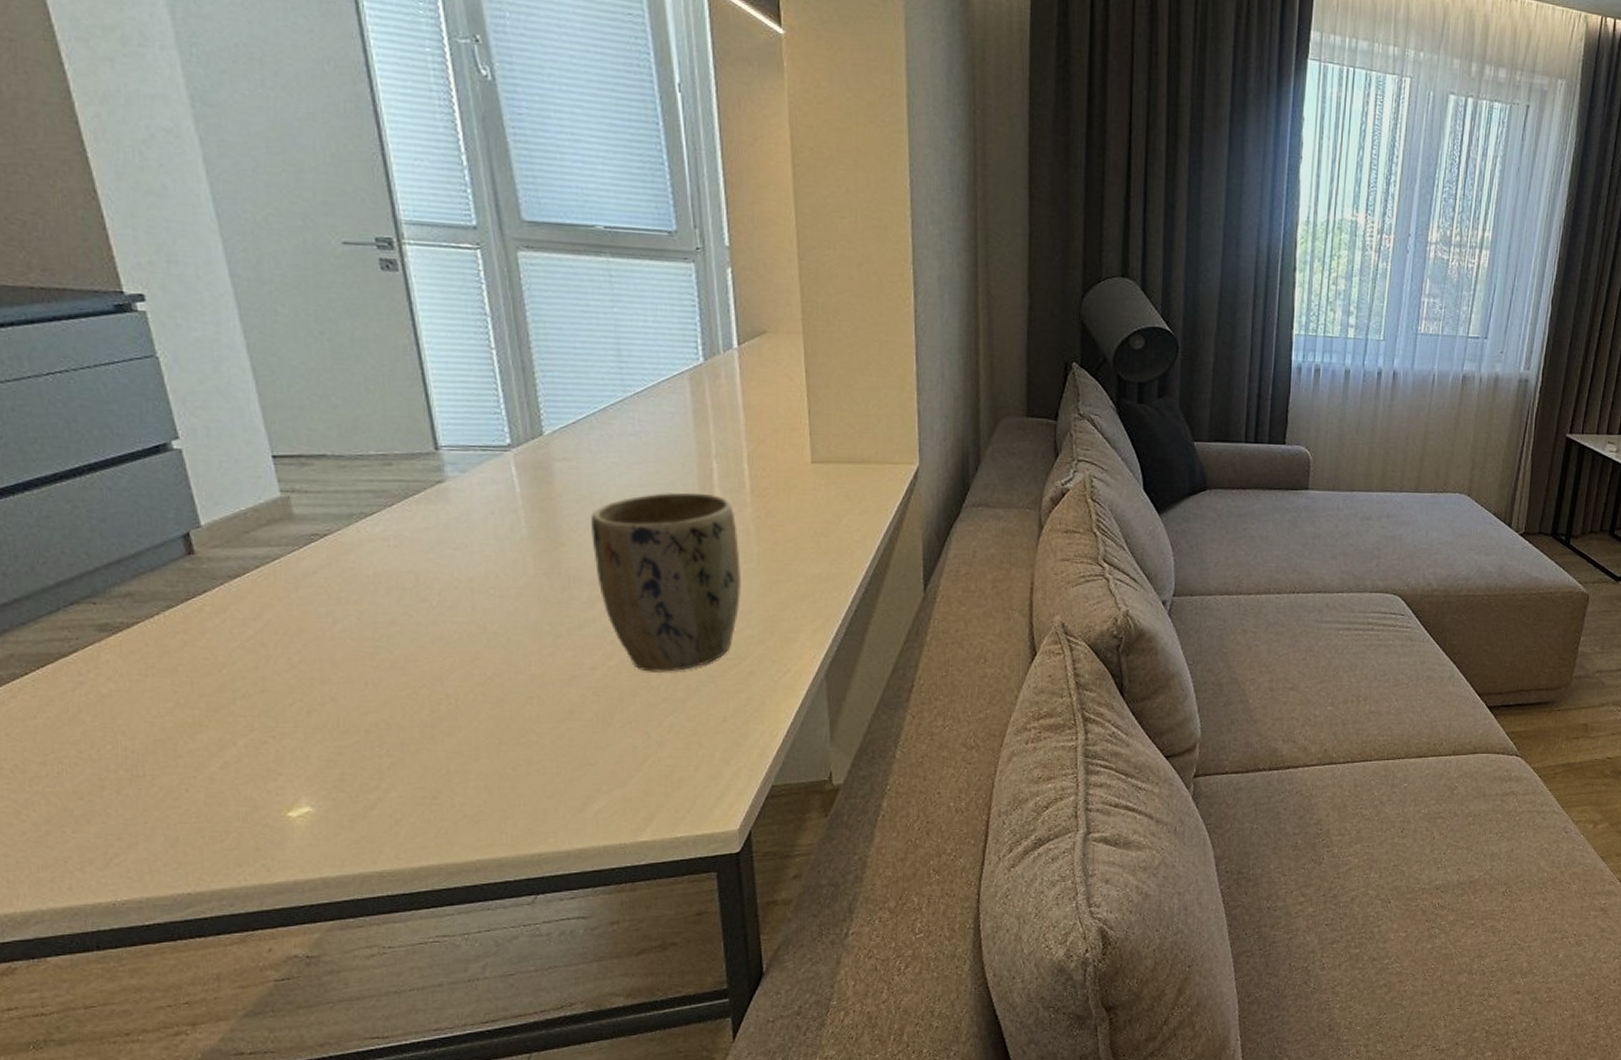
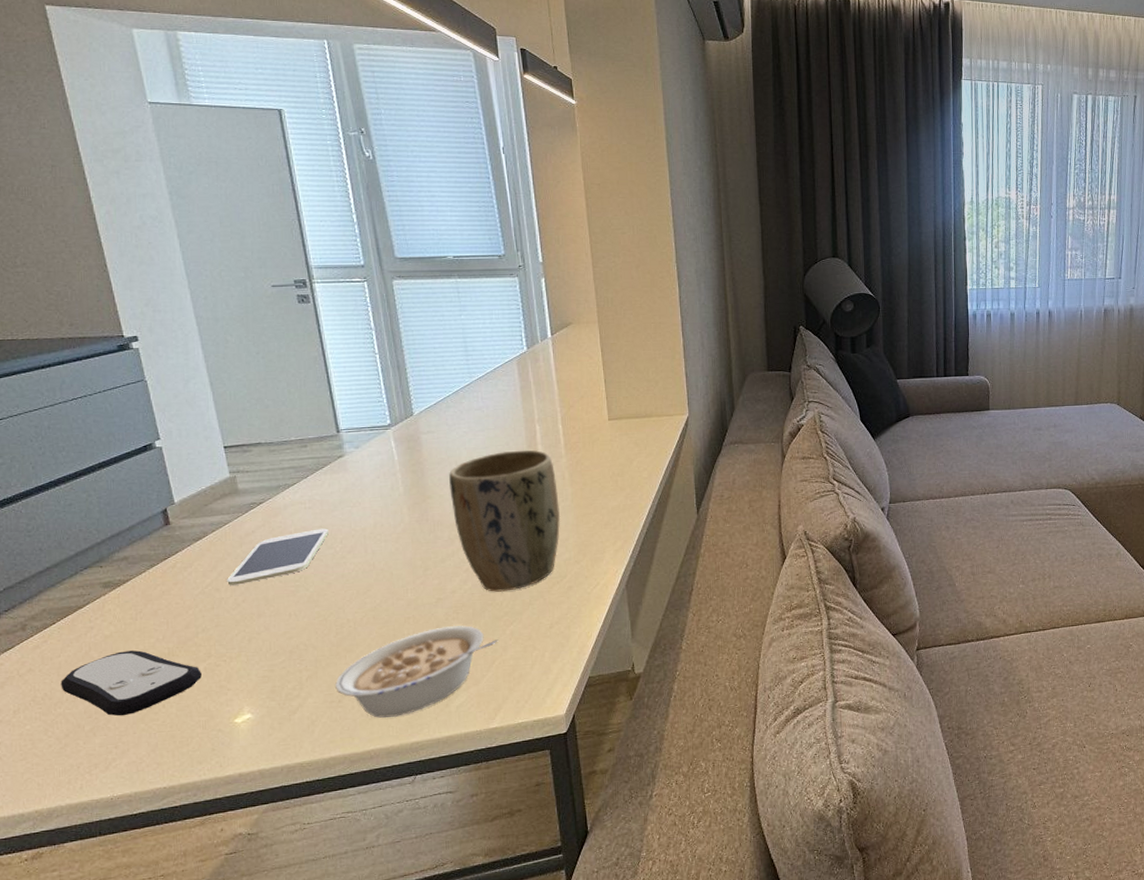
remote control: none [37,716,241,800] -> present [60,650,202,716]
smartphone: none [277,574,421,640] -> present [227,528,328,585]
legume: none [427,710,653,821] -> present [334,625,498,718]

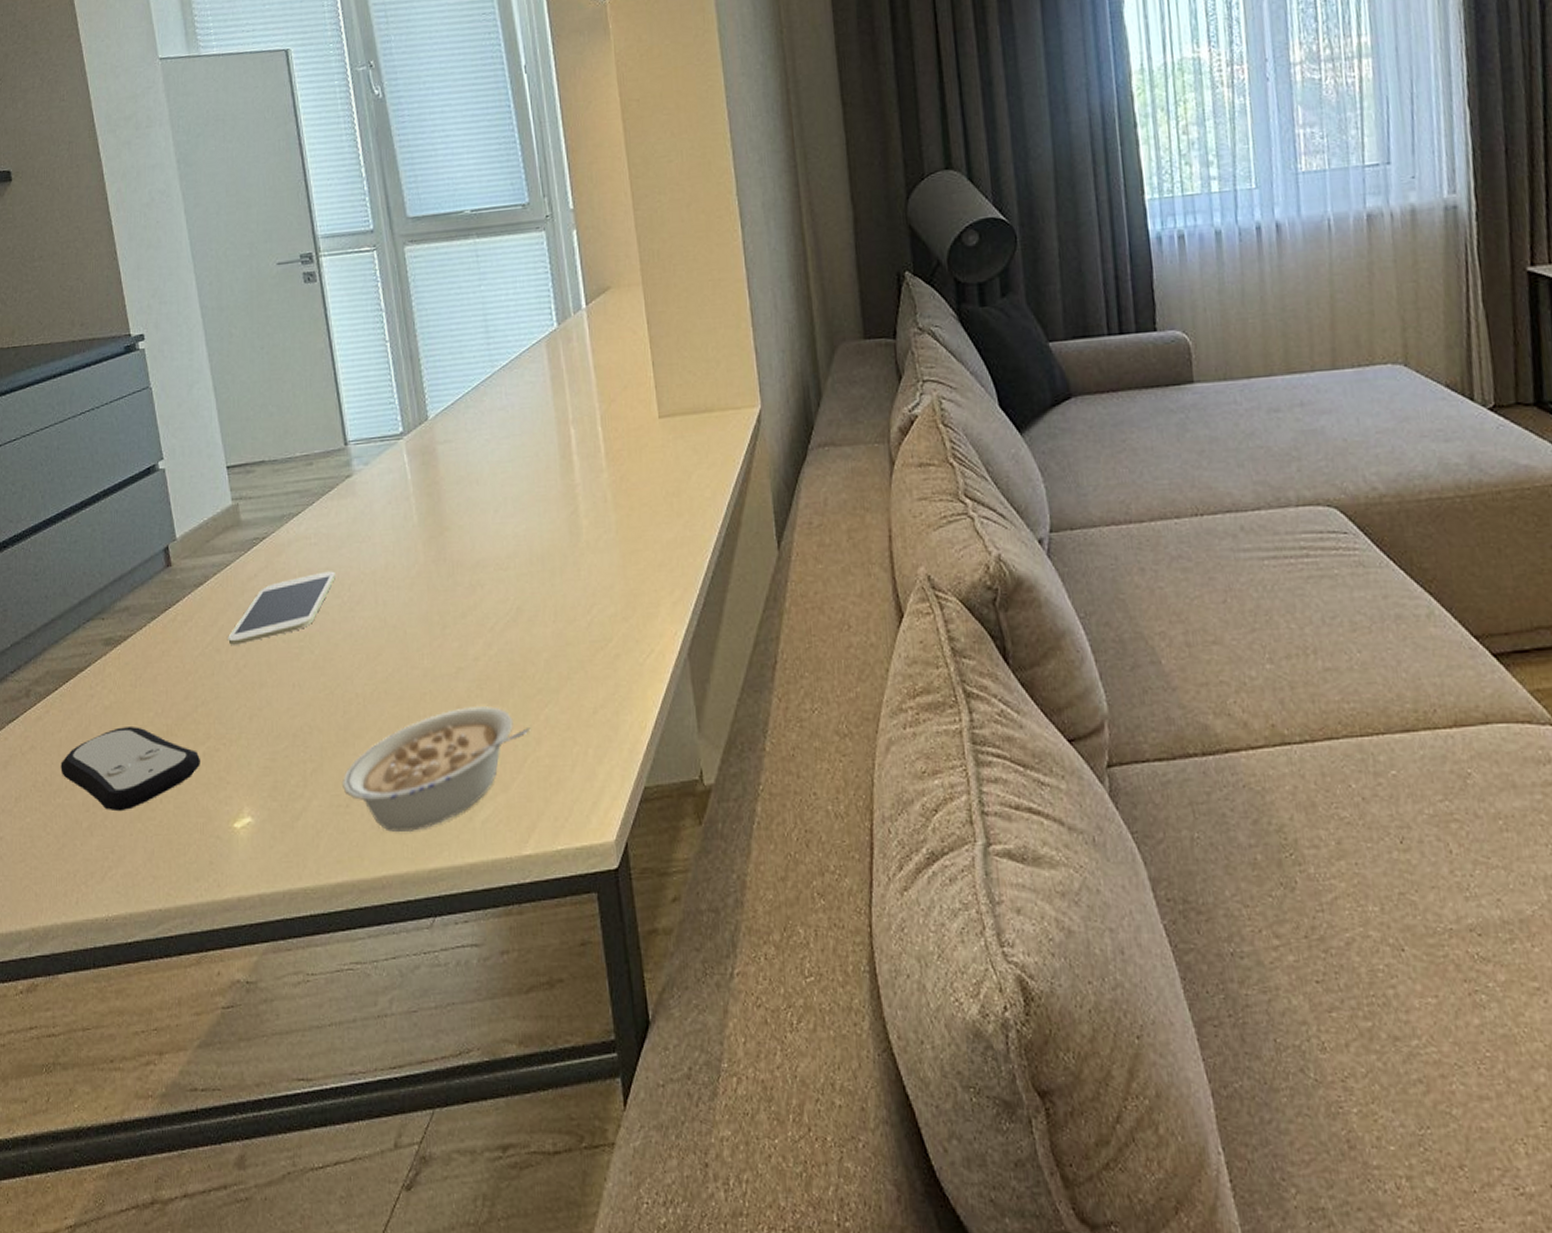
plant pot: present [449,450,561,592] -> none [469,462,603,660]

